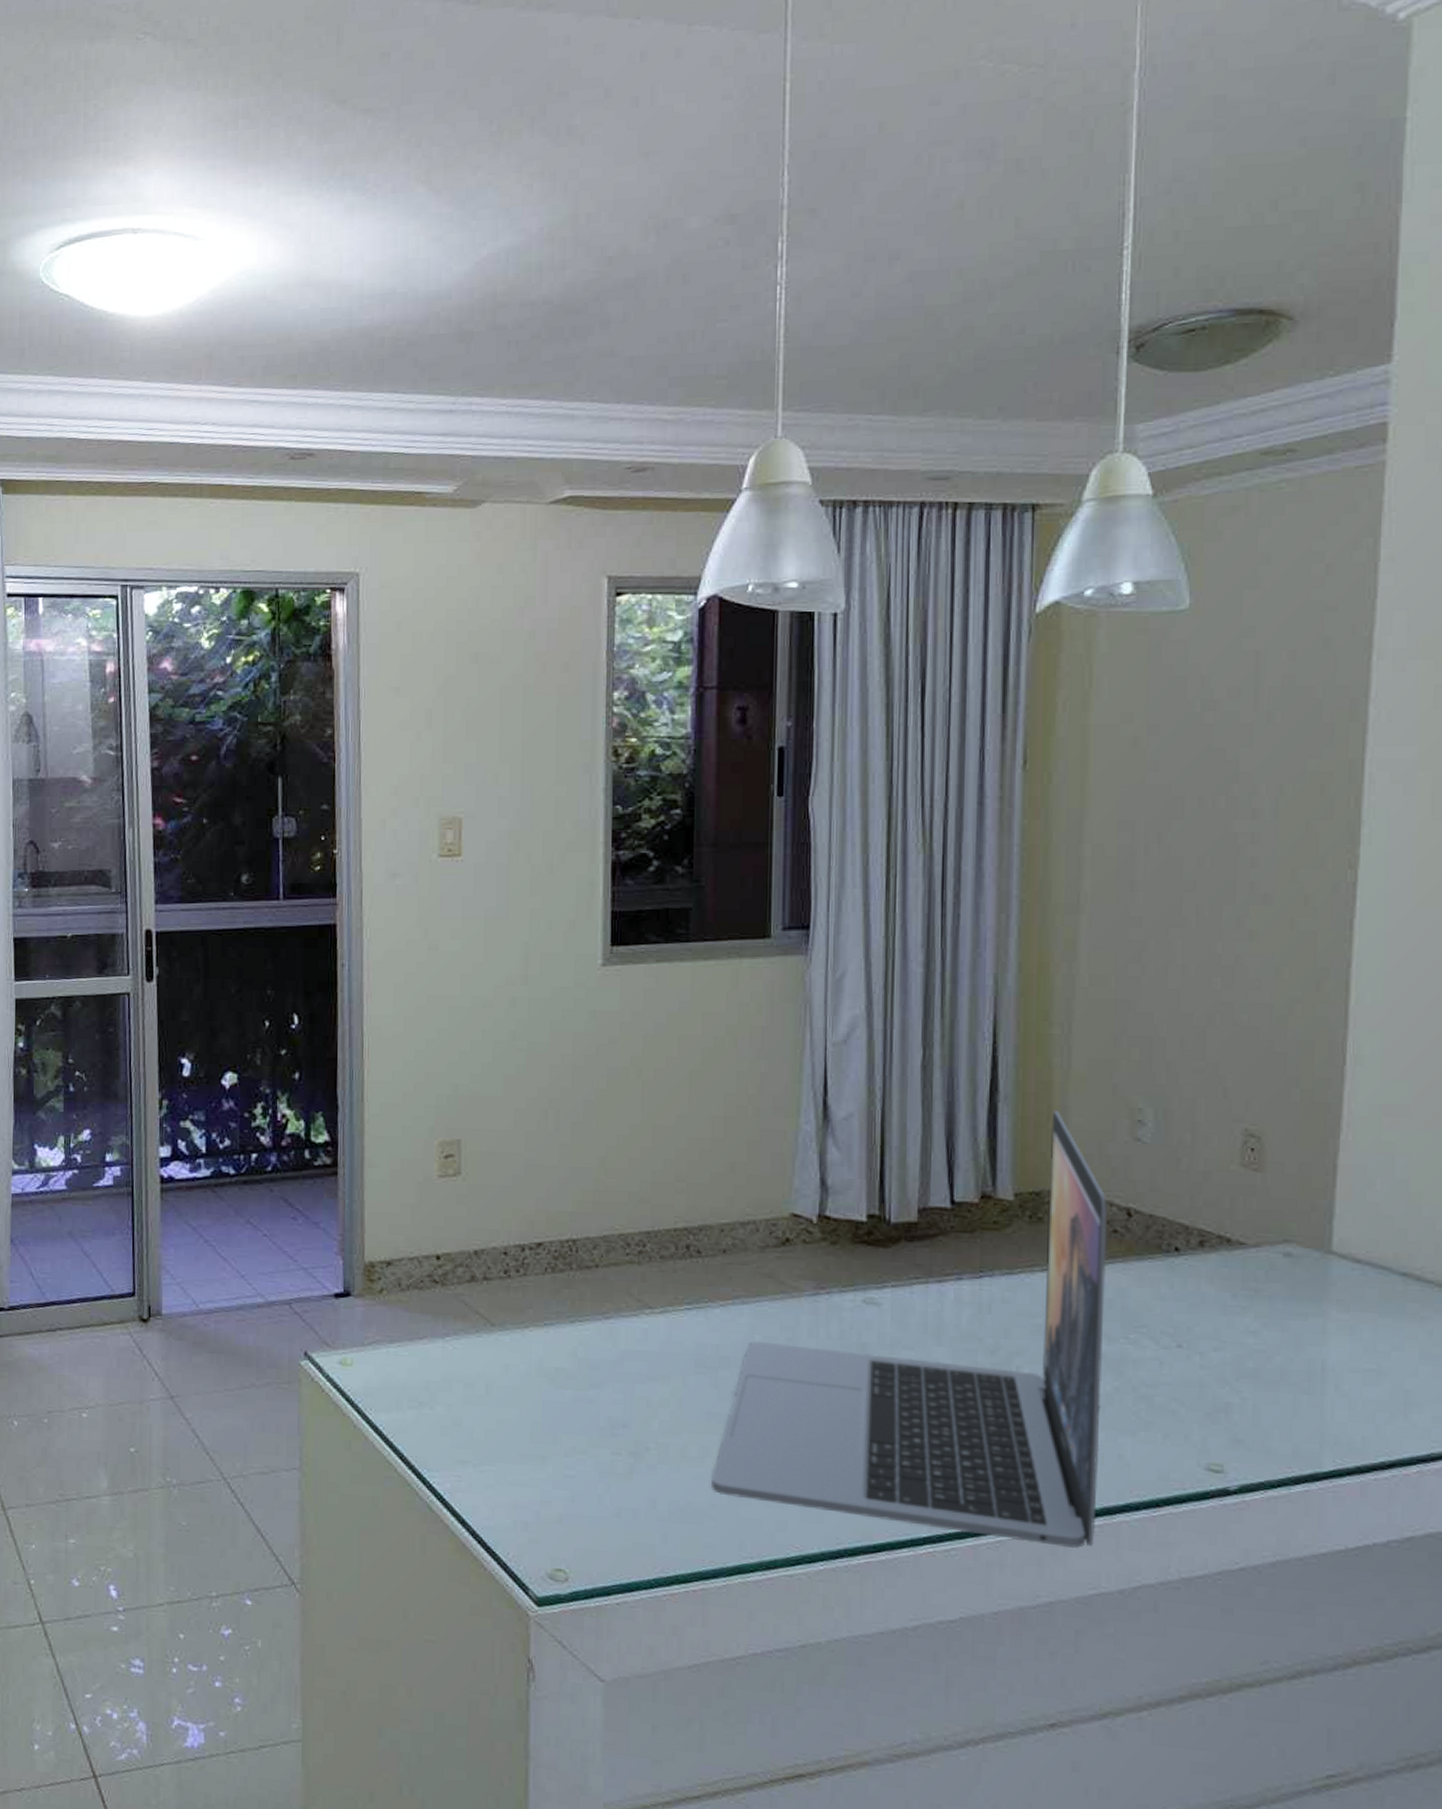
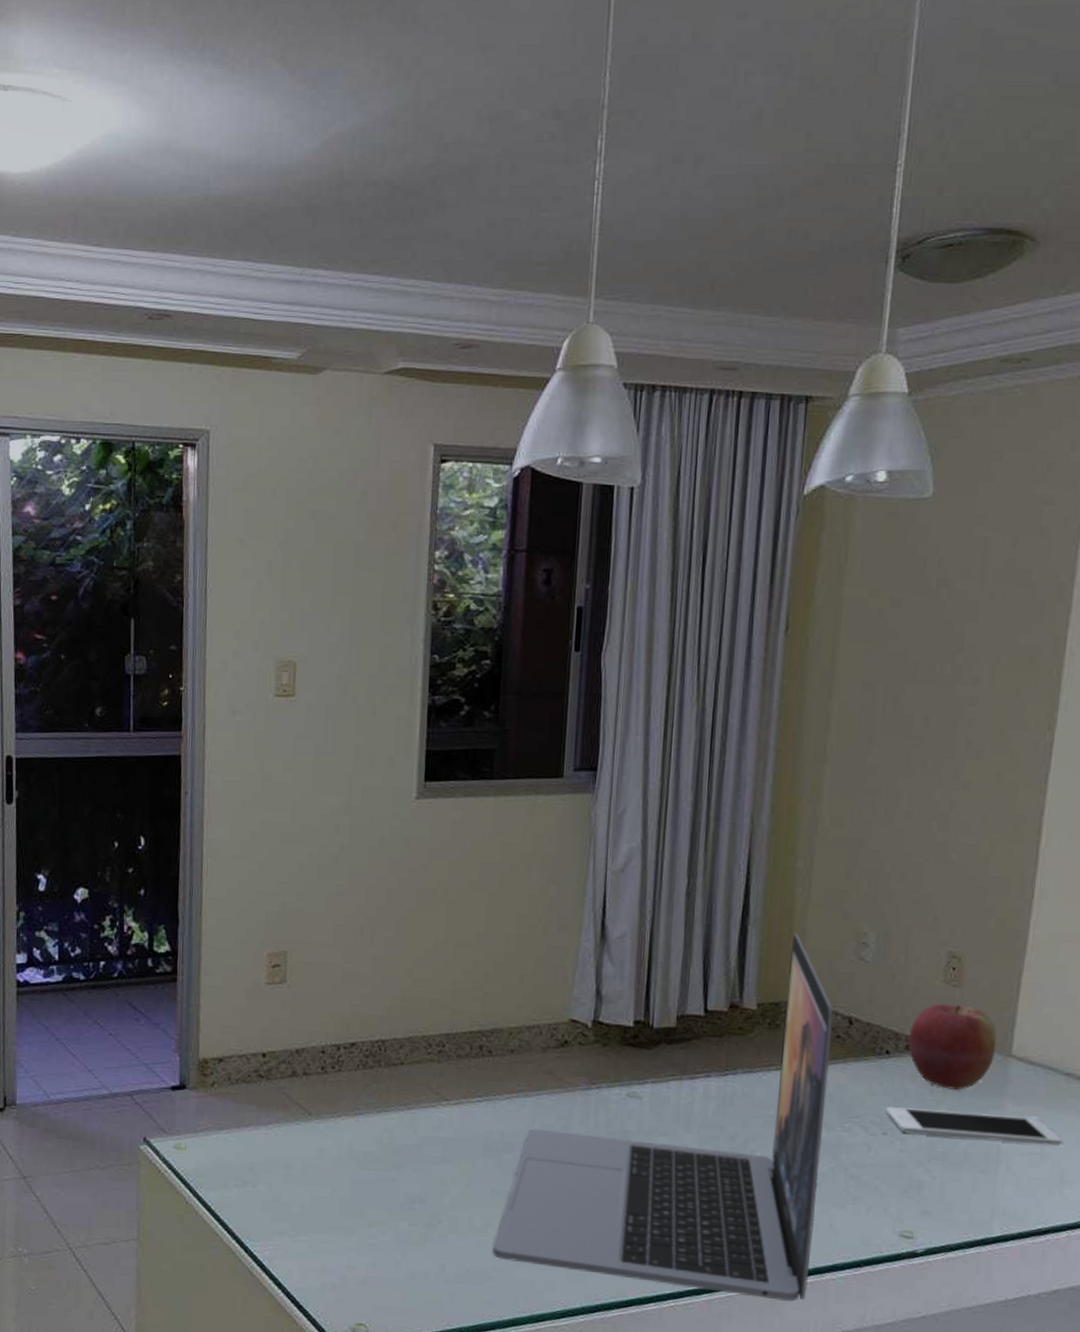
cell phone: none [1178,1313,1403,1361] -> present [885,1106,1062,1146]
apple: none [1202,1191,1312,1294] -> present [908,1004,997,1090]

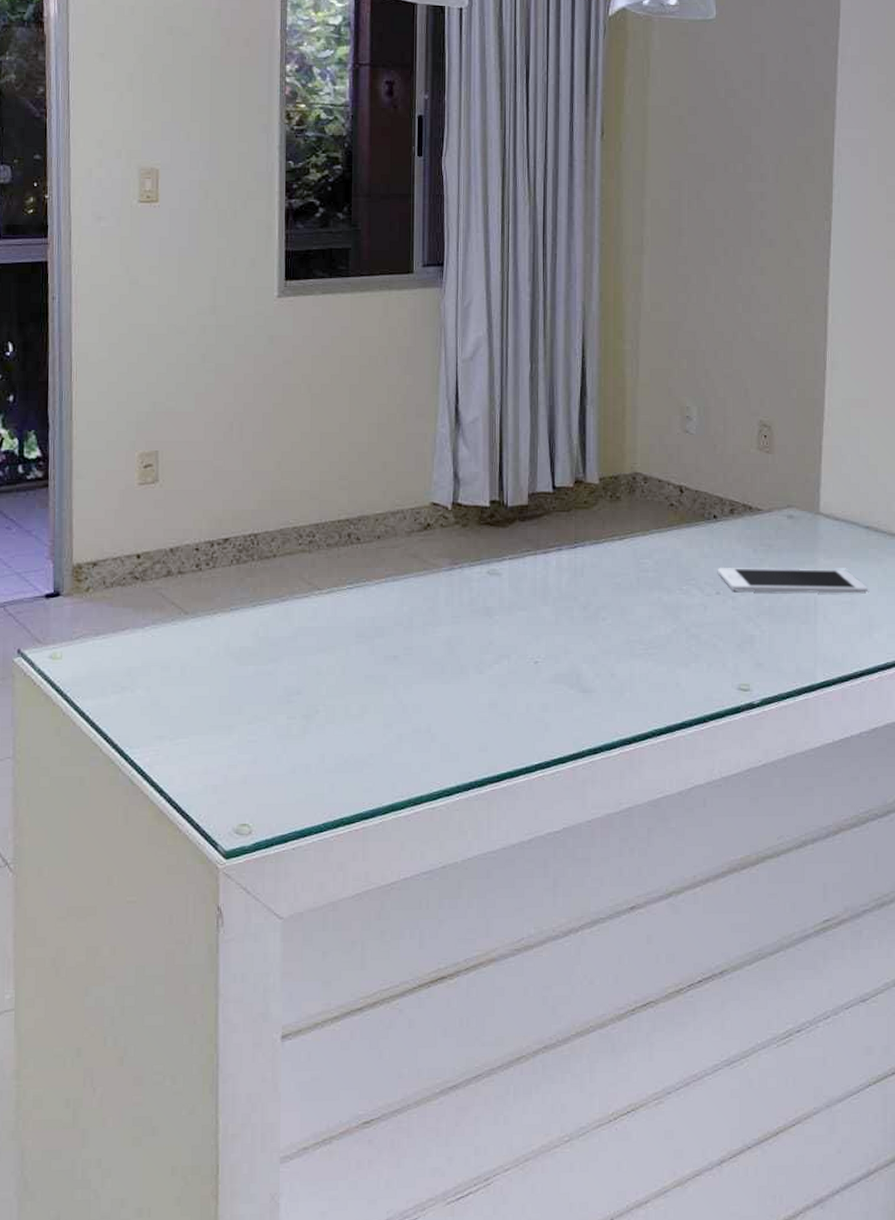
laptop: present [493,933,834,1301] -> none [370,411,667,761]
apple: present [908,1004,997,1090] -> none [732,469,806,548]

